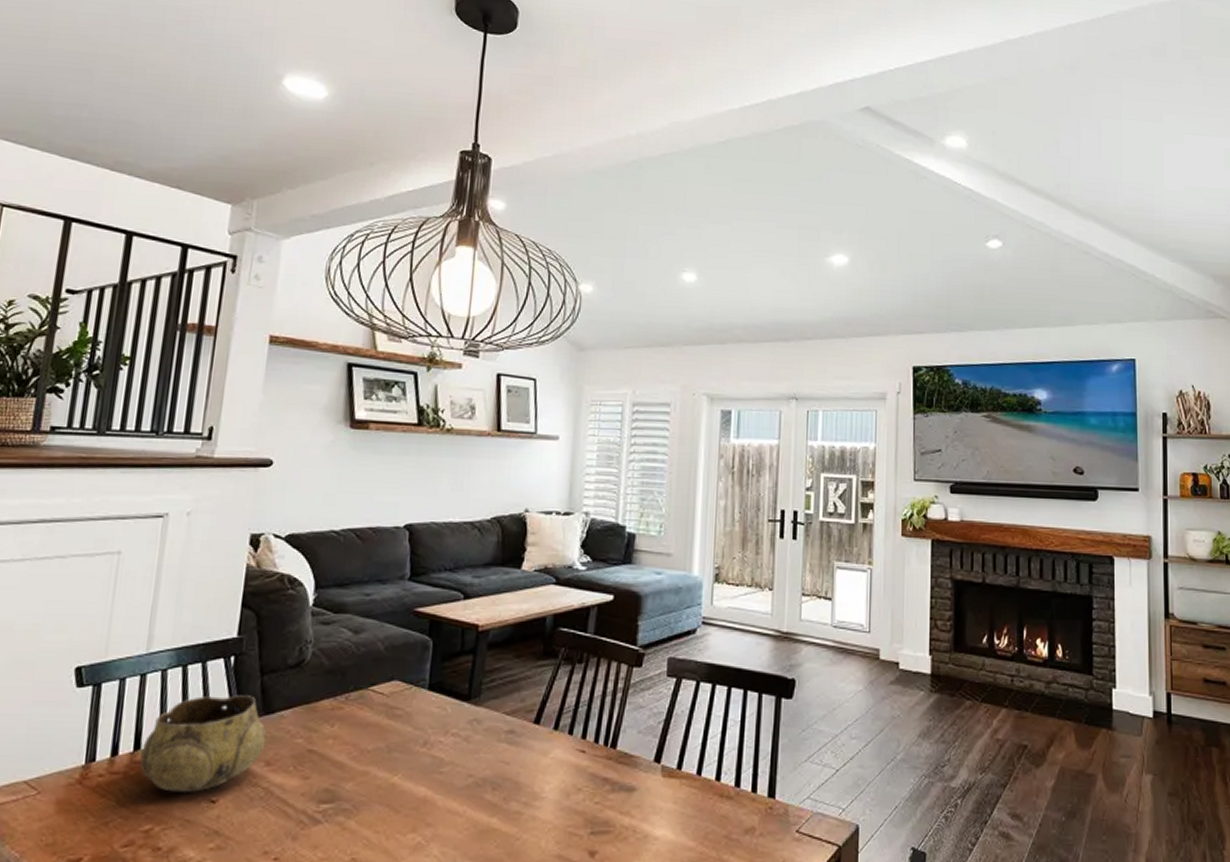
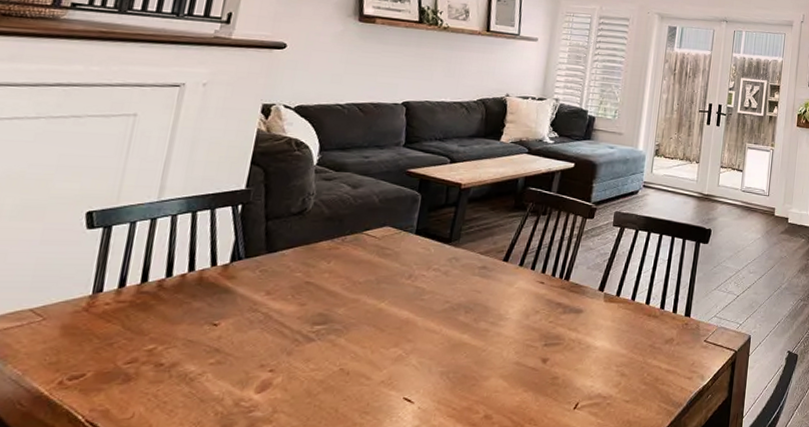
decorative bowl: present [140,695,267,792] -> none [146,237,269,317]

